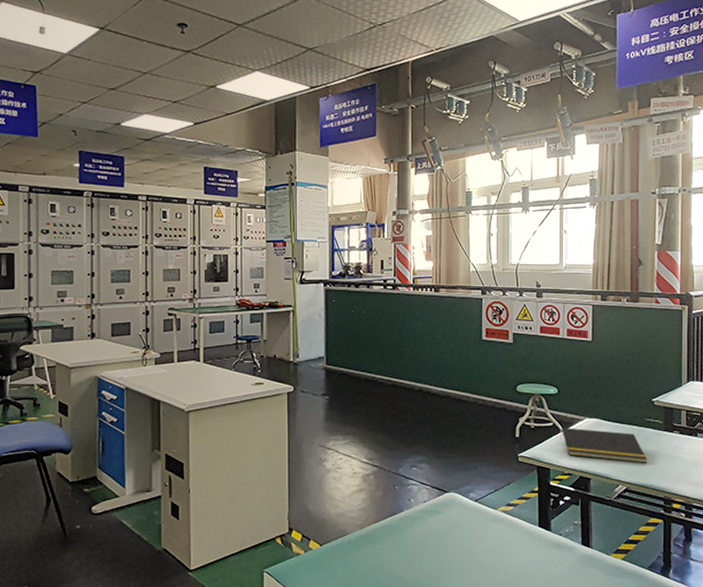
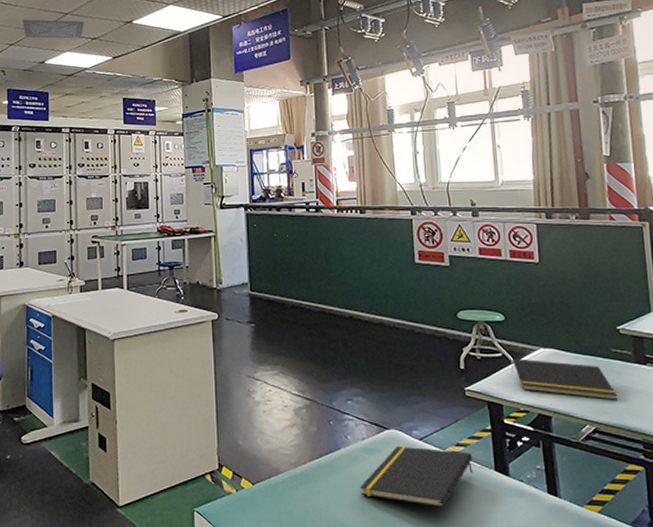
ceiling vent: none [96,75,164,101] -> present [22,19,84,39]
notepad: none [418,507,521,561] -> present [359,446,473,508]

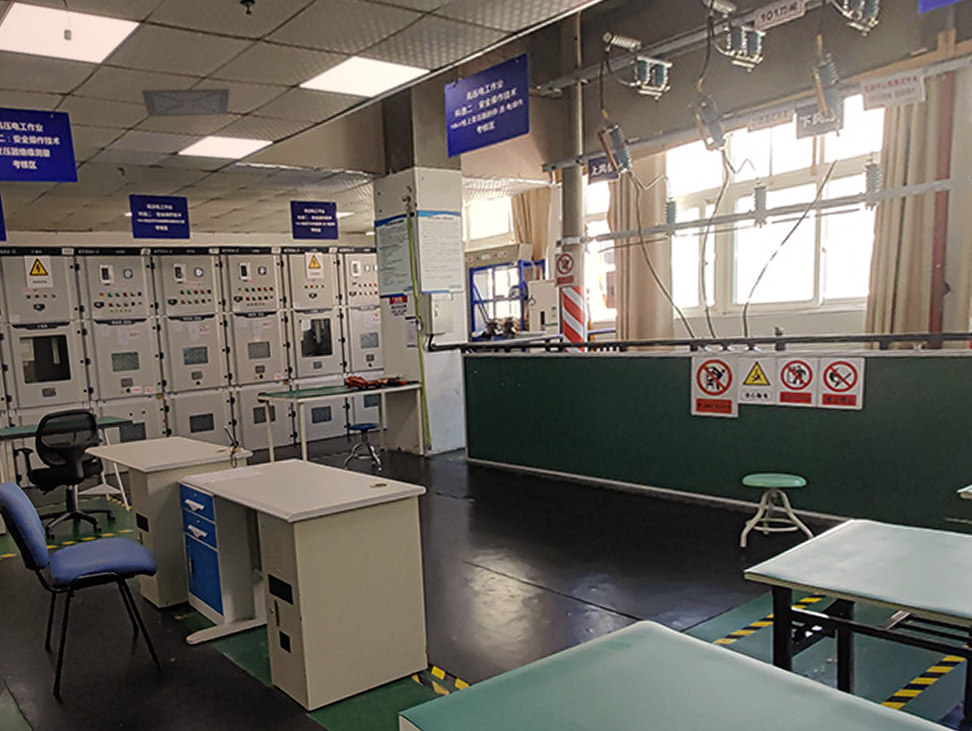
notepad: present [359,446,473,508] -> none [601,639,747,708]
notepad: present [511,358,618,400] -> none [807,532,946,580]

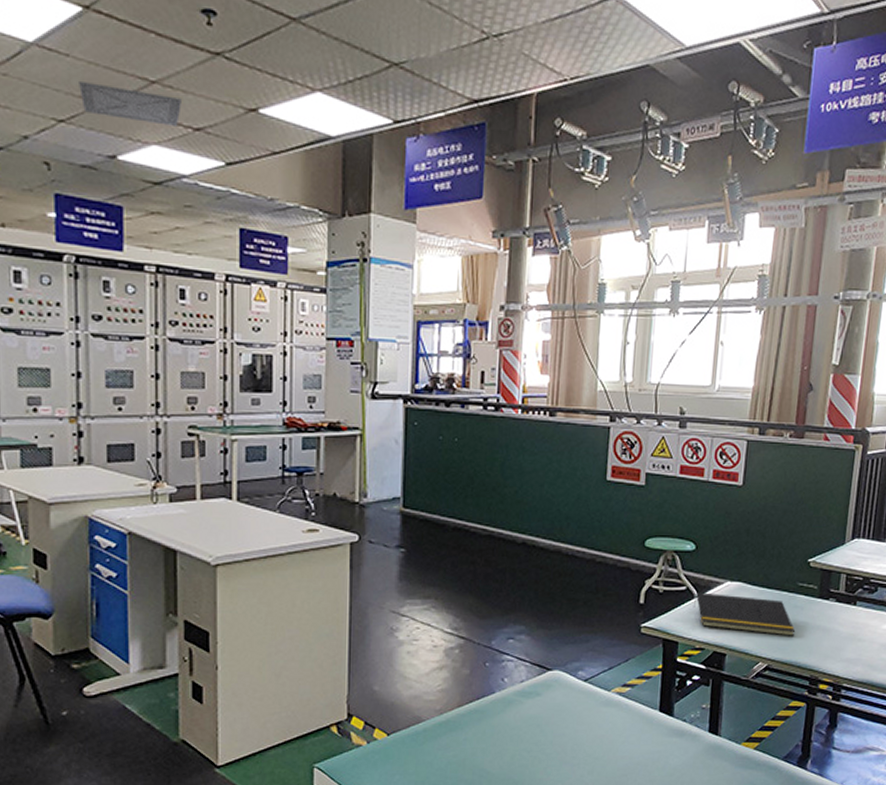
notepad: none [807,532,946,580] -> present [693,592,796,636]

